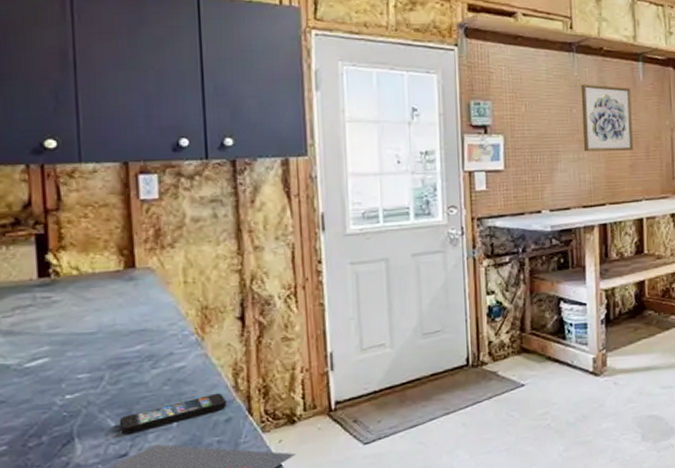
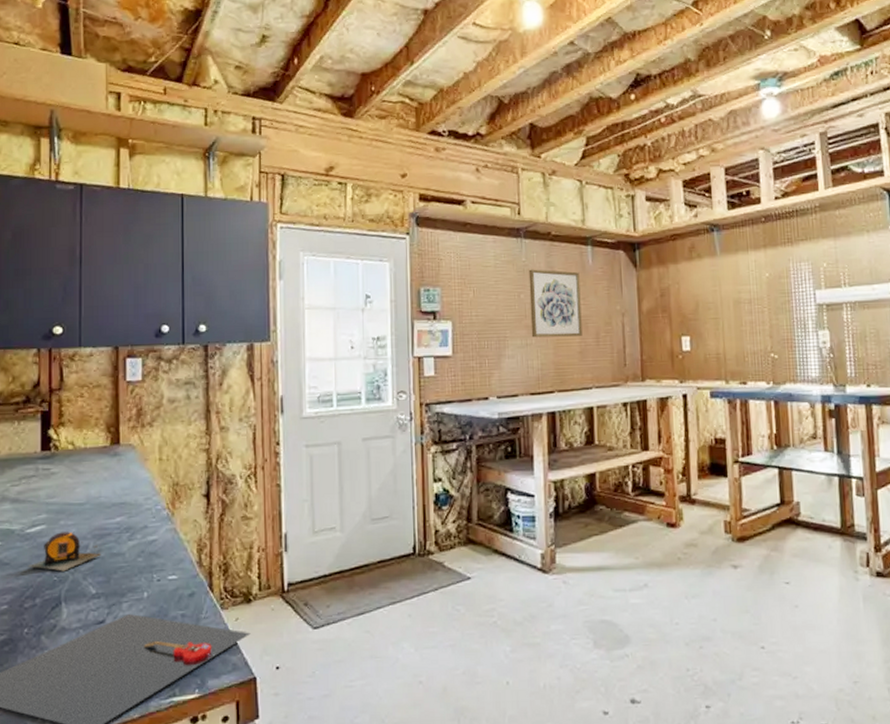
tape measure: none [29,363,120,406] -> present [27,531,102,571]
smartphone: present [119,393,228,434] -> none [99,567,192,602]

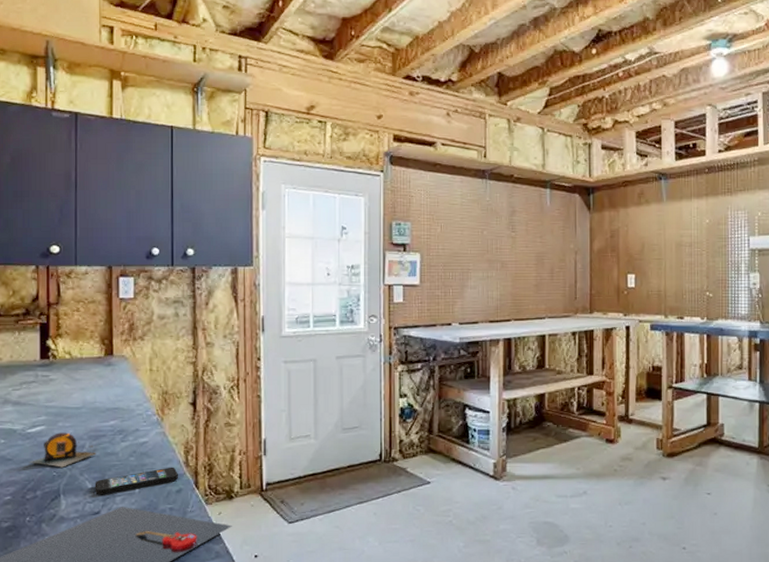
smartphone: none [99,567,192,602] -> present [95,467,179,495]
wall art: present [528,269,583,338] -> none [492,208,538,271]

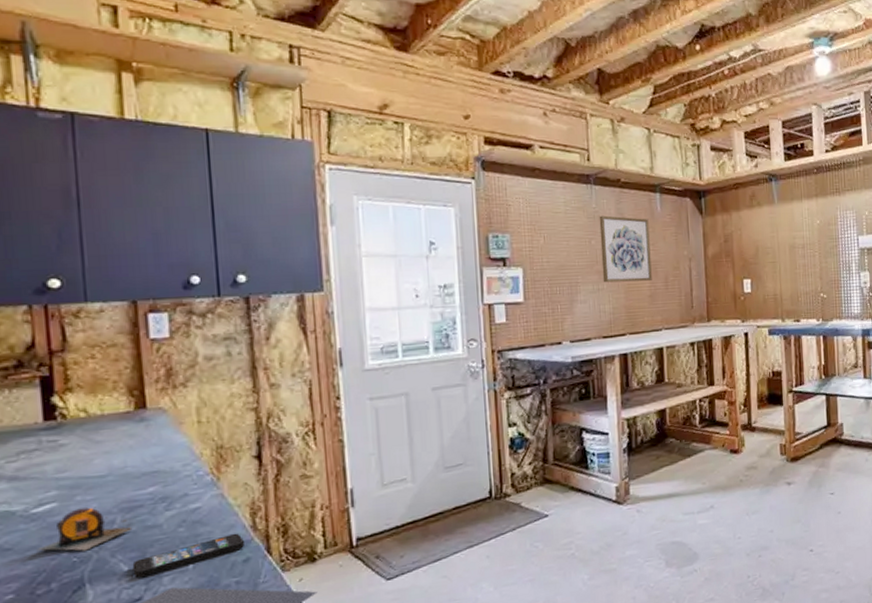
wall art: none [492,208,538,271] -> present [599,215,652,283]

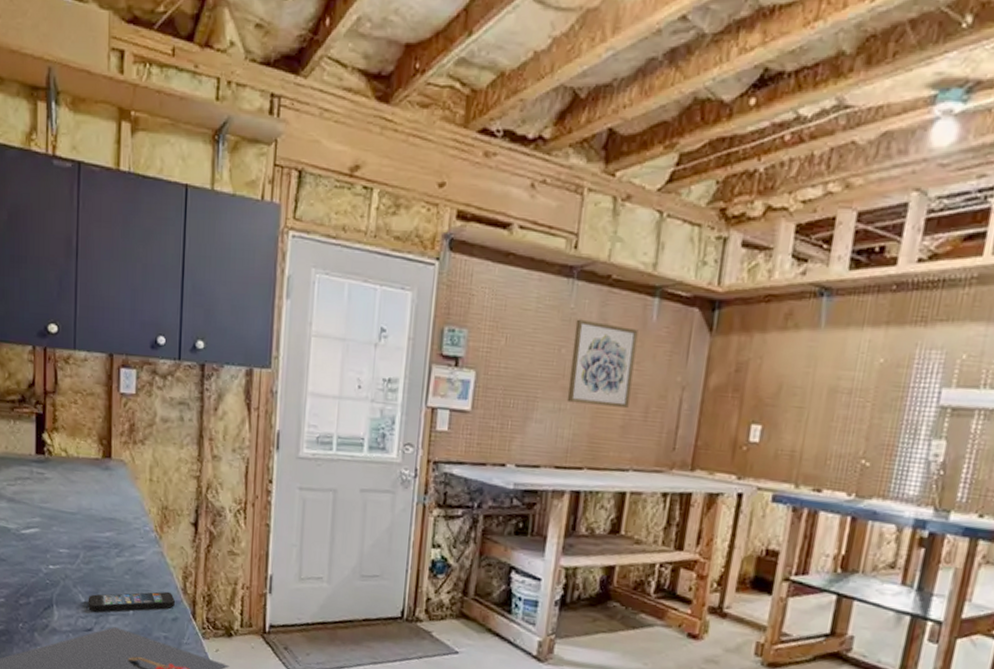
tape measure: present [36,507,133,551] -> none [22,537,91,576]

